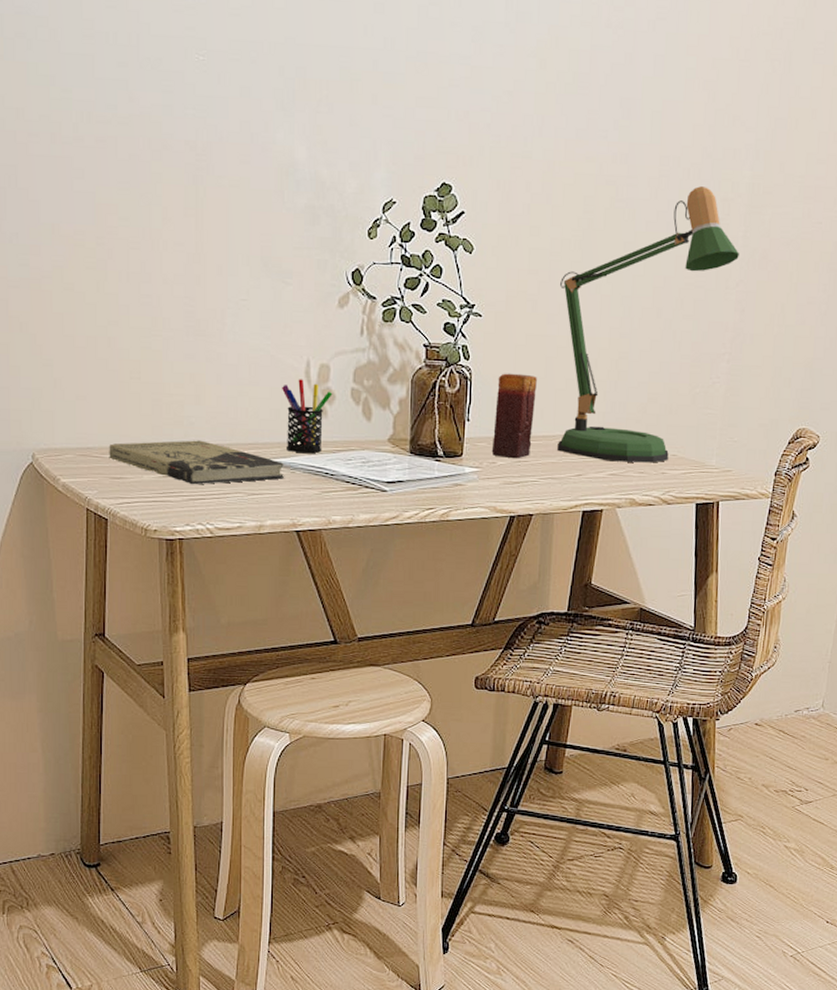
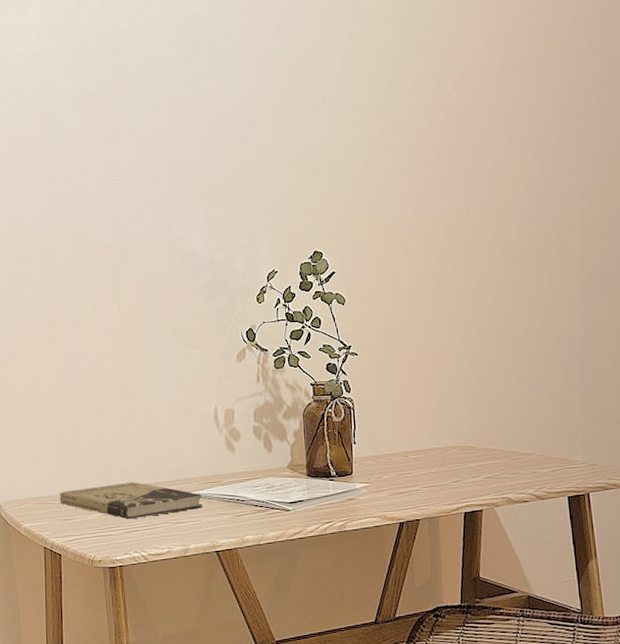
pen holder: present [282,379,333,454] -> none [196,423,238,485]
candle: present [491,373,537,459] -> none [377,399,412,473]
desk lamp: present [557,186,739,463] -> none [422,225,578,467]

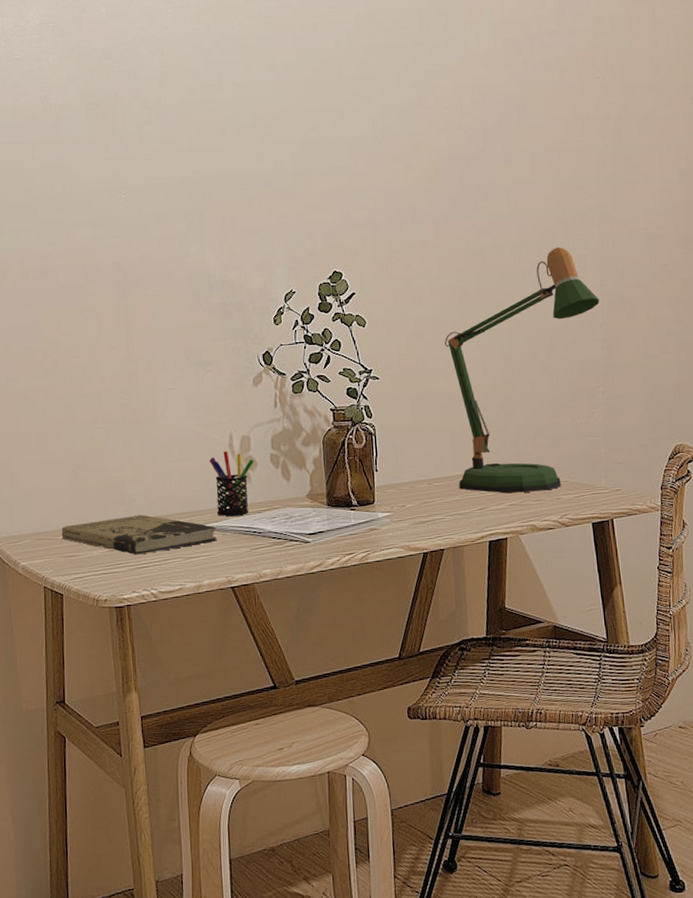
pen holder: none [196,423,238,485] -> present [210,451,254,517]
desk lamp: none [422,225,578,467] -> present [445,247,599,493]

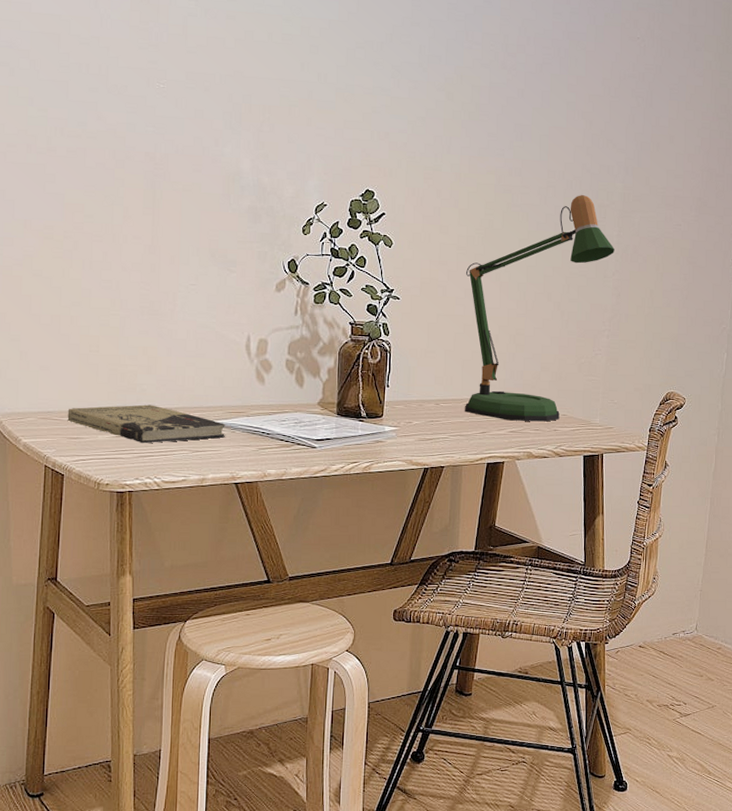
pen holder: present [210,451,254,517] -> none [225,351,270,416]

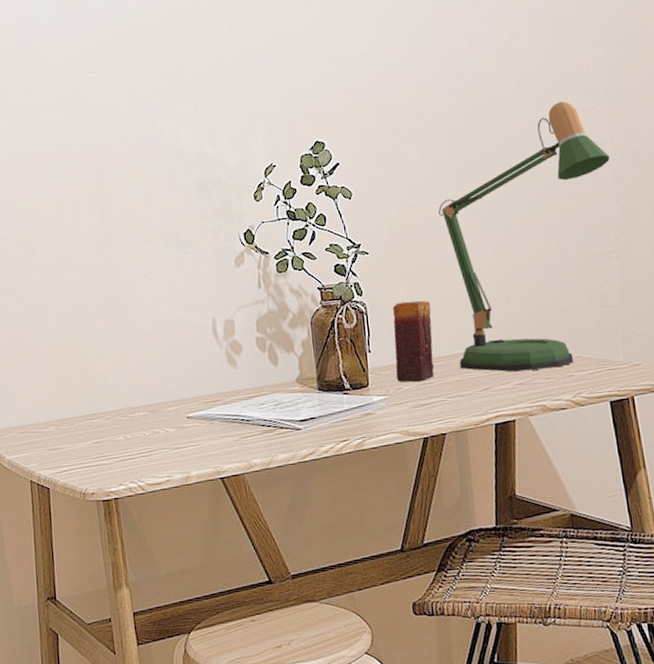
book: present [67,404,225,444] -> none [45,404,204,447]
candle: none [408,346,447,419] -> present [392,300,434,382]

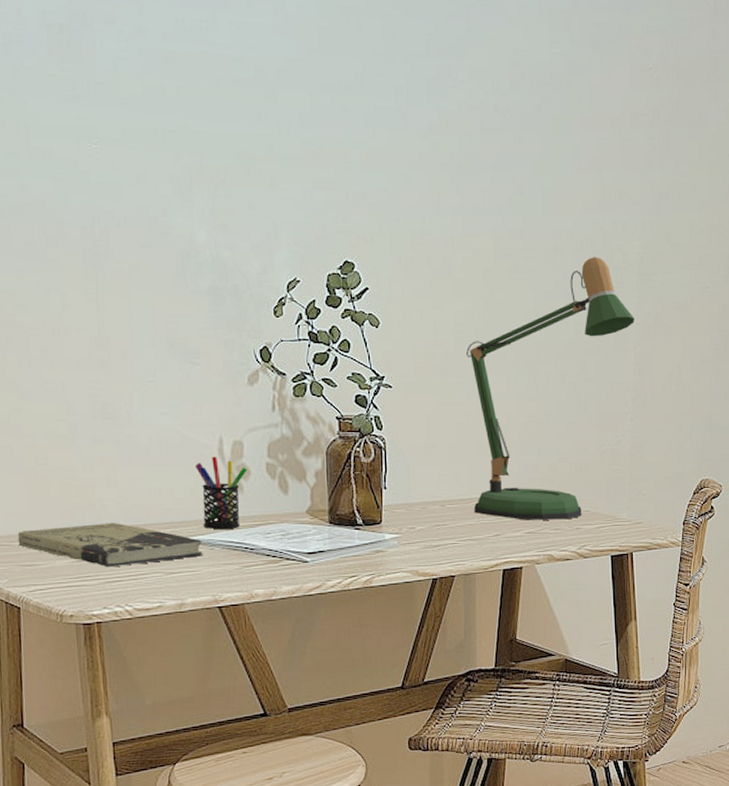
book: none [45,404,204,447] -> present [17,522,203,568]
pen holder: none [193,336,240,404] -> present [196,456,248,530]
candle: present [392,300,434,382] -> none [410,441,450,523]

